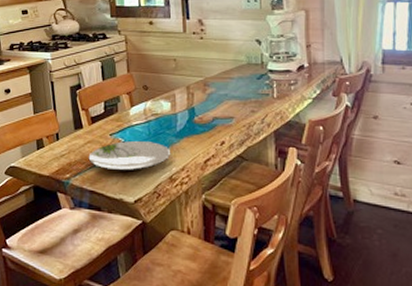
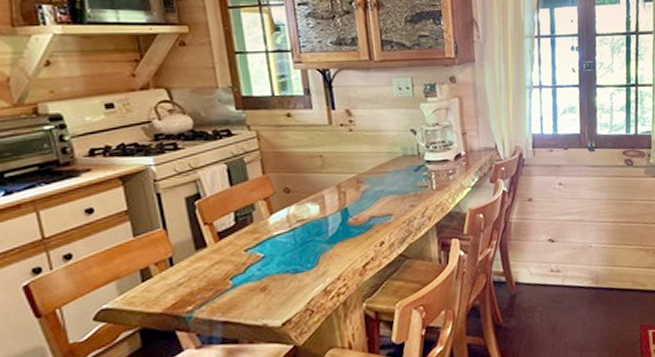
plate: present [88,141,171,171] -> none [217,252,324,293]

